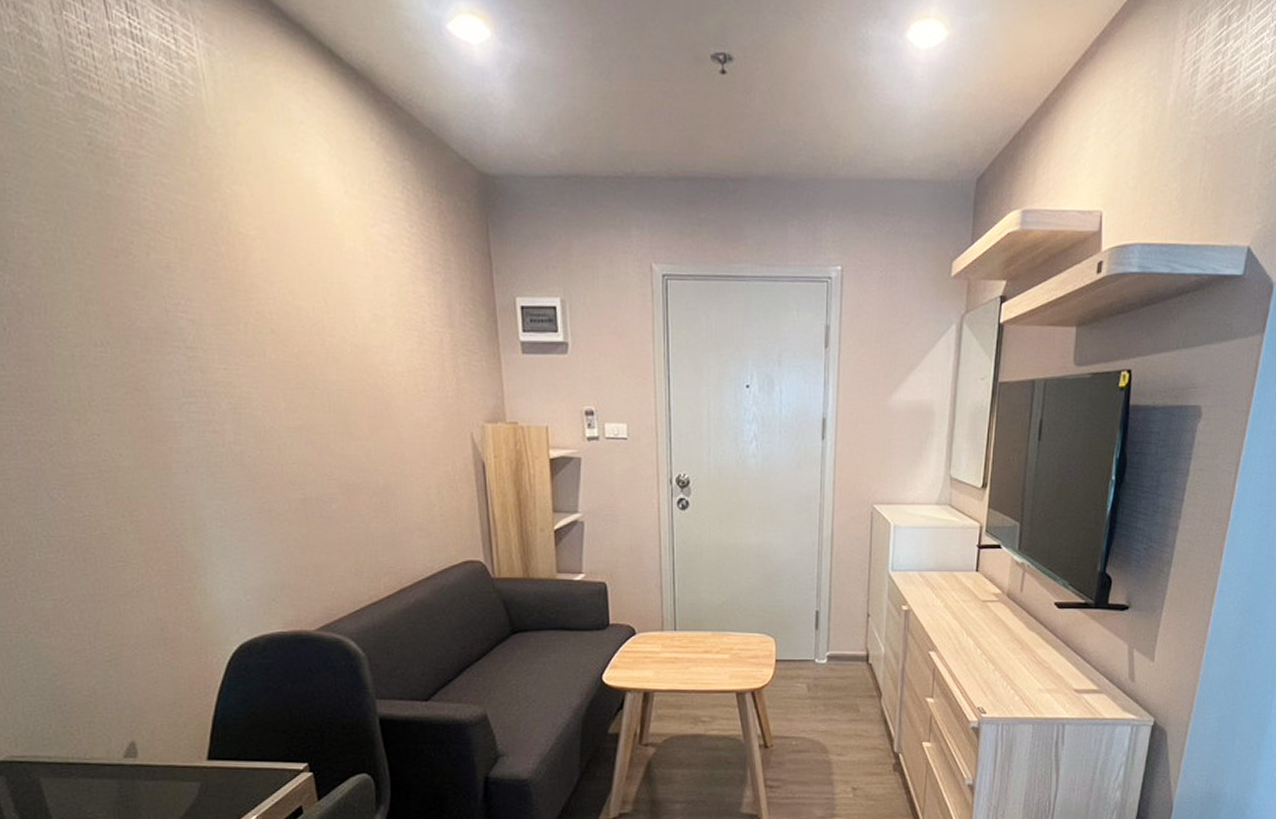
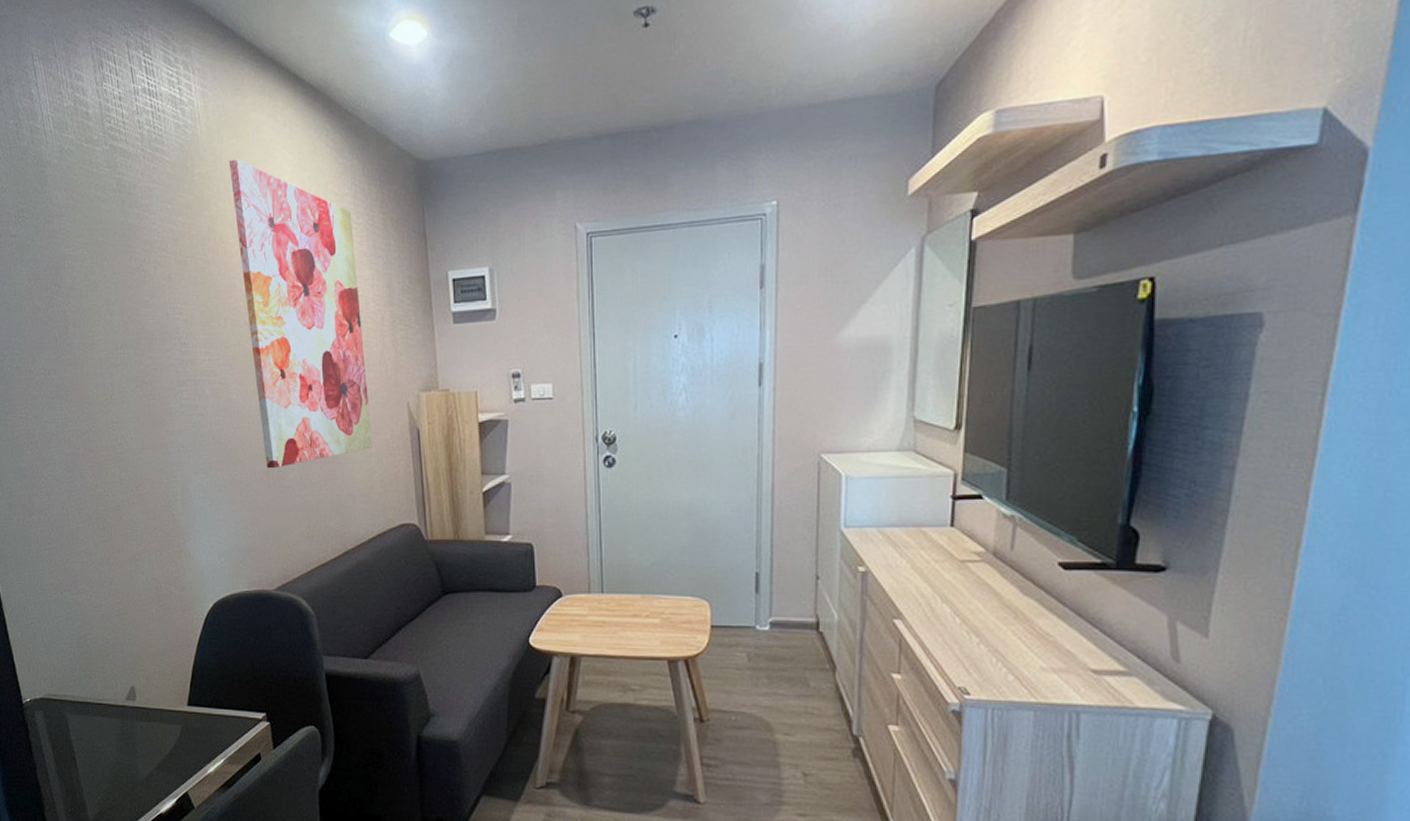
wall art: none [245,137,432,498] -> present [229,159,373,469]

